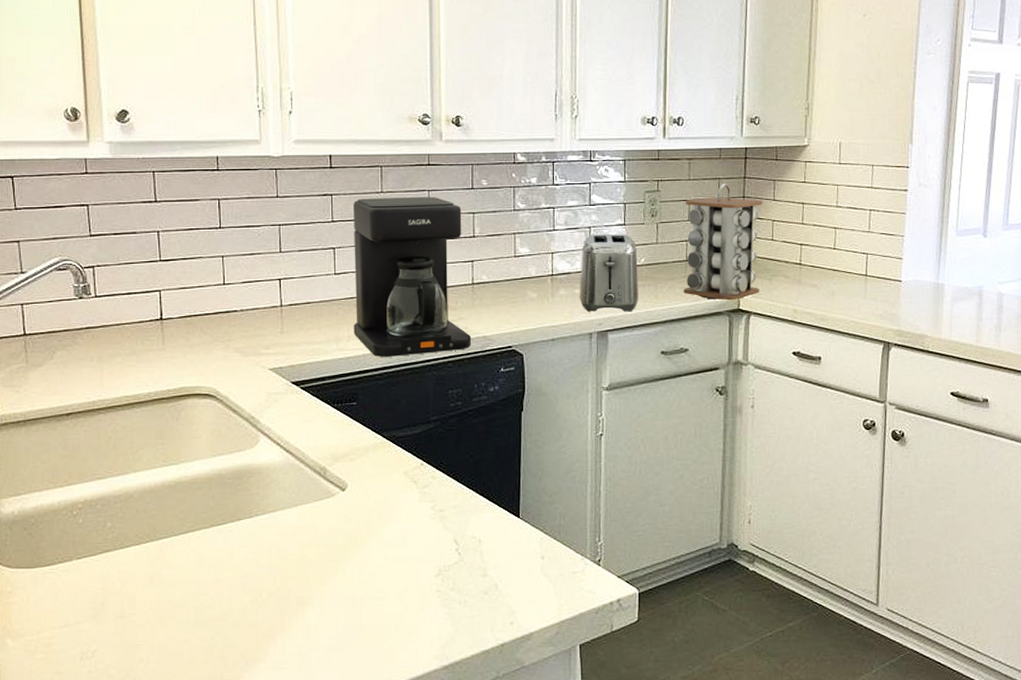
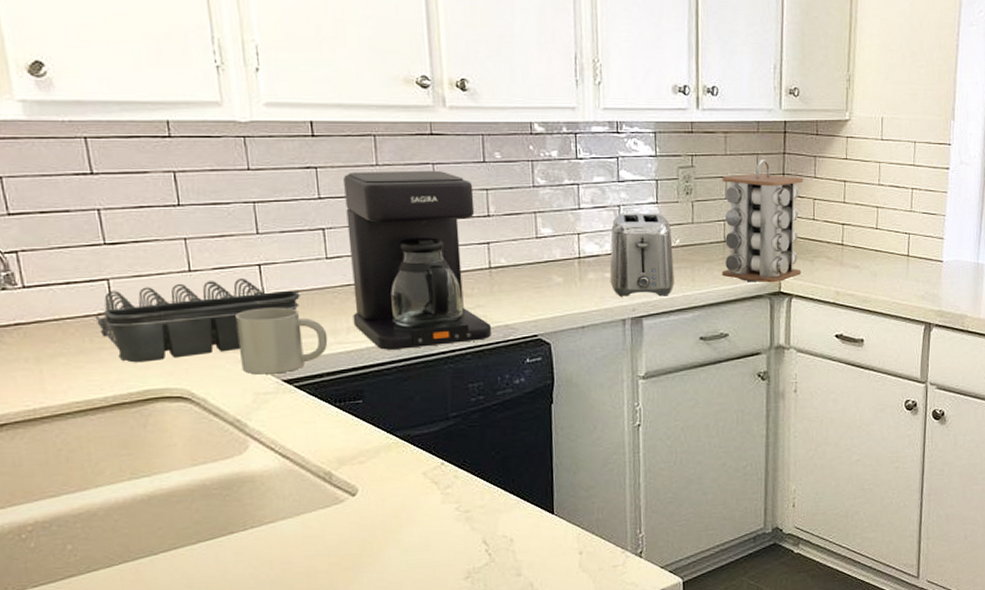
dish rack: none [147,291,311,363] -> present [95,279,300,363]
mug: none [257,317,331,376] -> present [235,307,328,375]

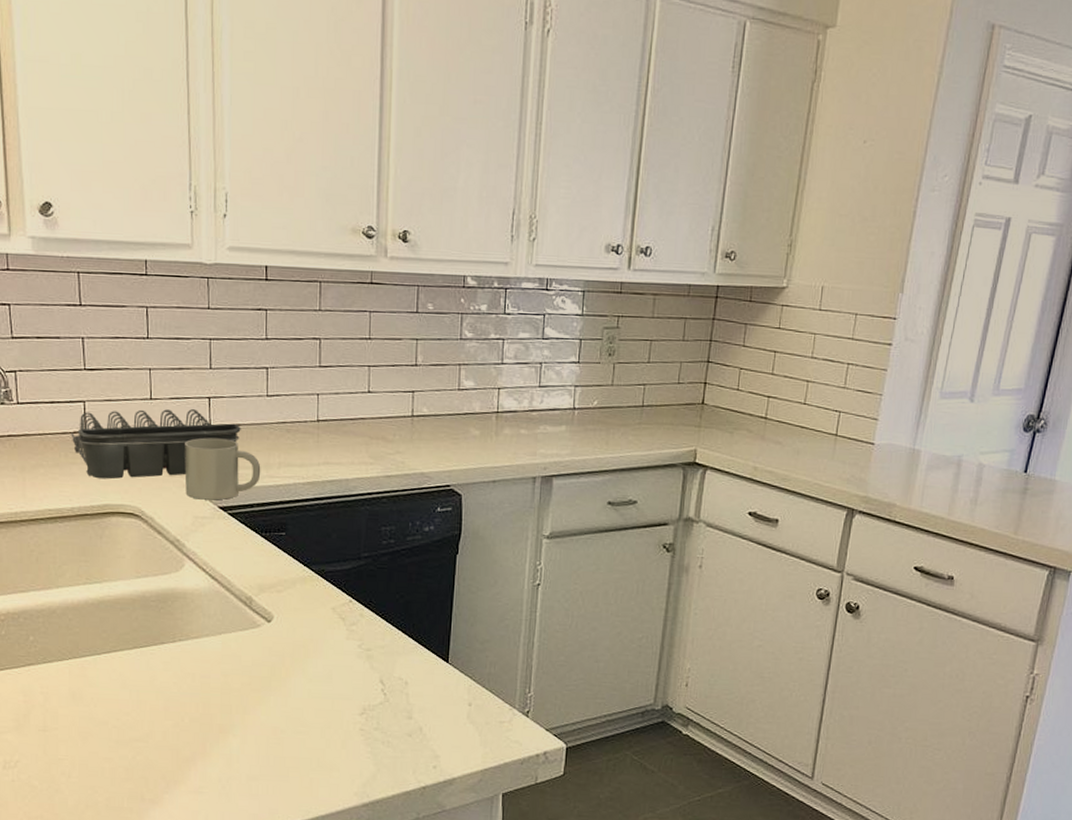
coffee maker: present [343,170,491,350] -> none [285,315,407,488]
toaster: present [609,212,675,297] -> none [524,370,590,458]
spice rack: present [722,158,804,283] -> none [636,323,731,453]

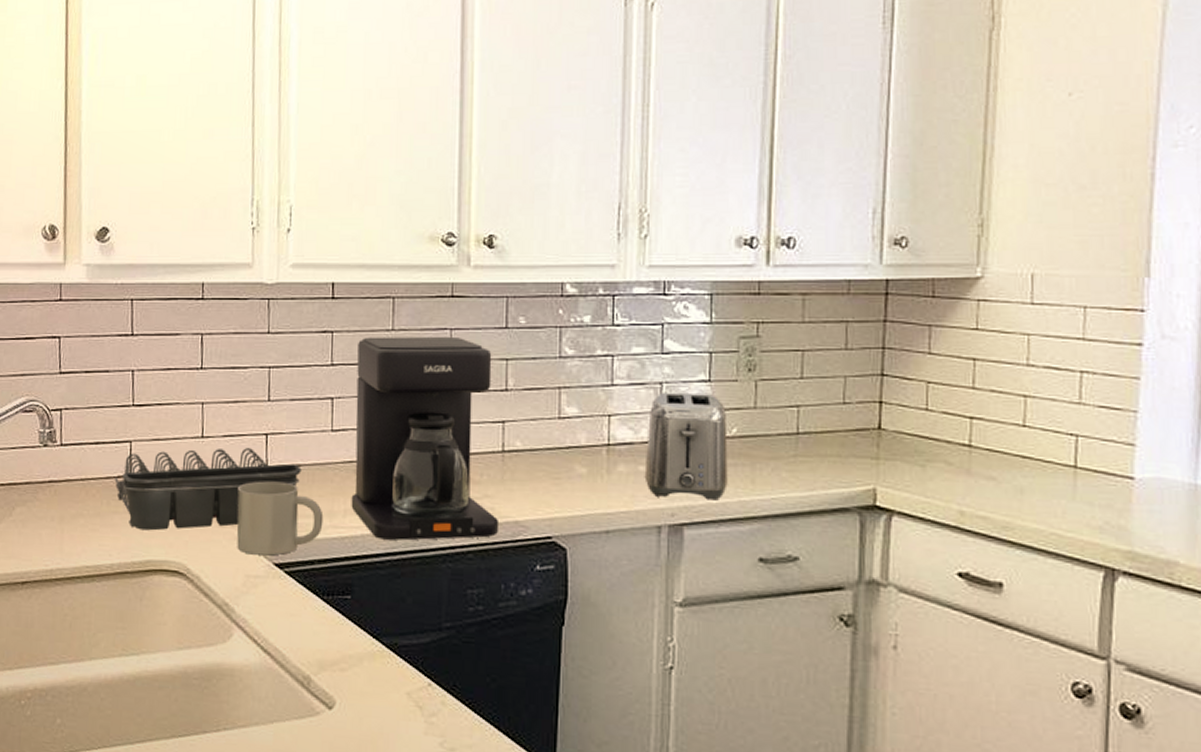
coffee maker: none [285,315,407,488] -> present [351,336,498,541]
toaster: none [524,370,590,458] -> present [644,392,728,501]

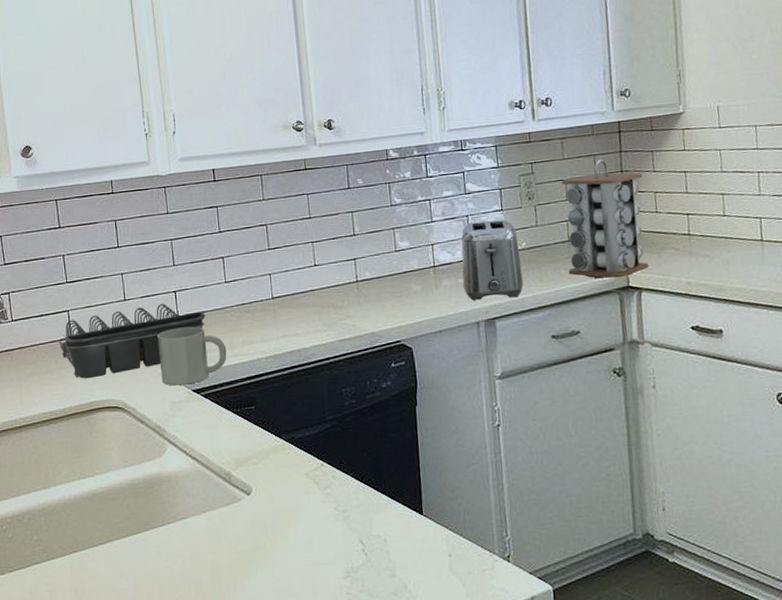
coffee maker: present [351,336,498,541] -> none [238,199,360,360]
spice rack: none [792,327,913,493] -> present [561,158,649,279]

